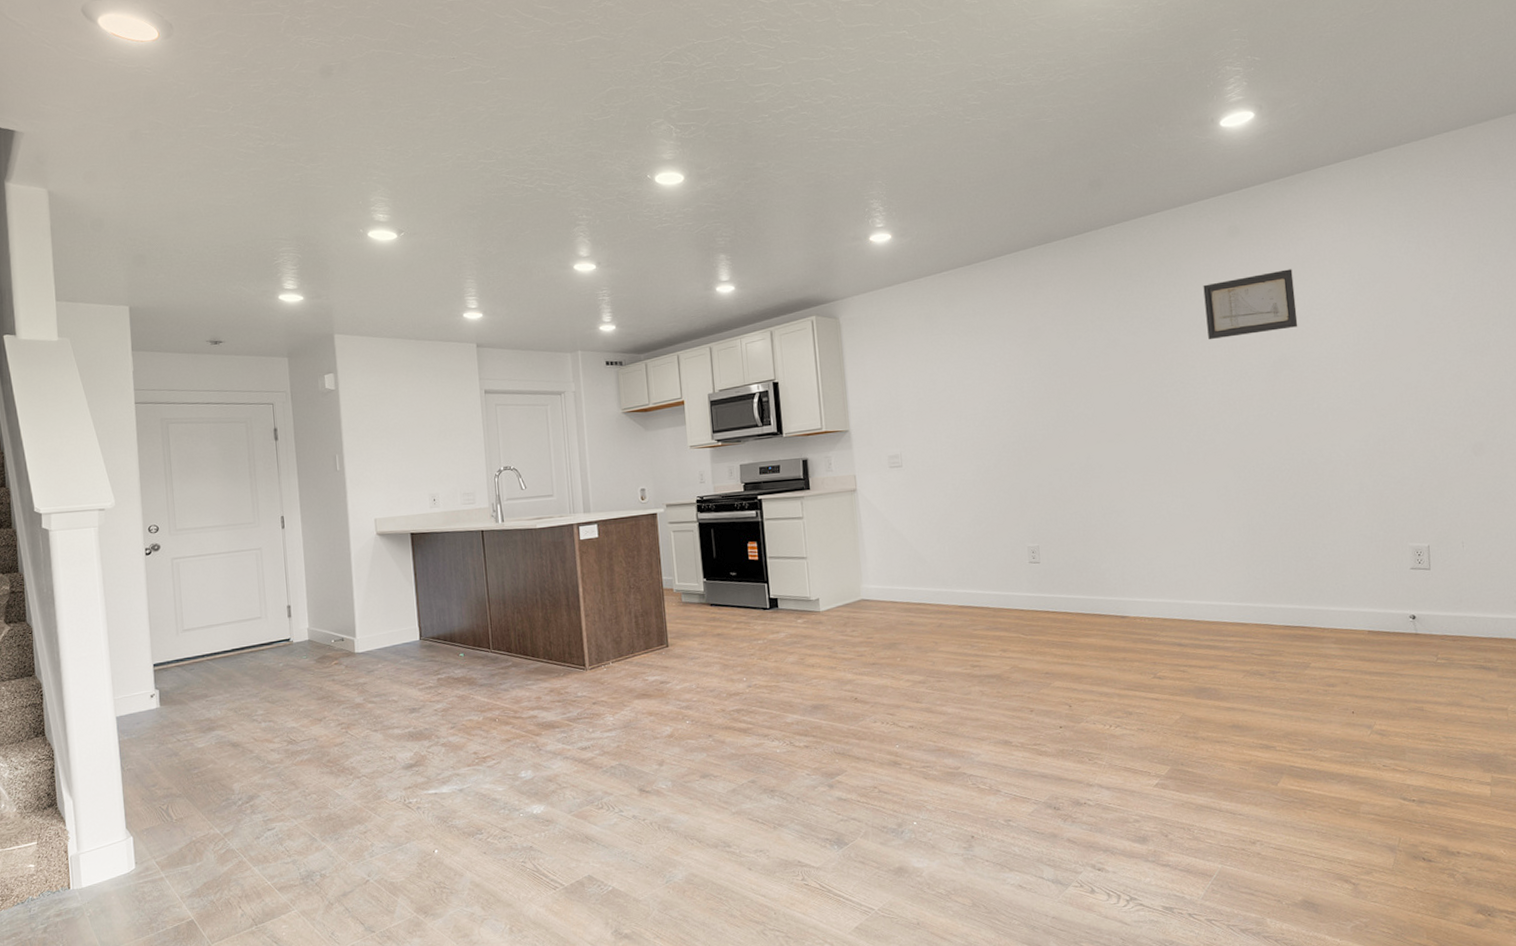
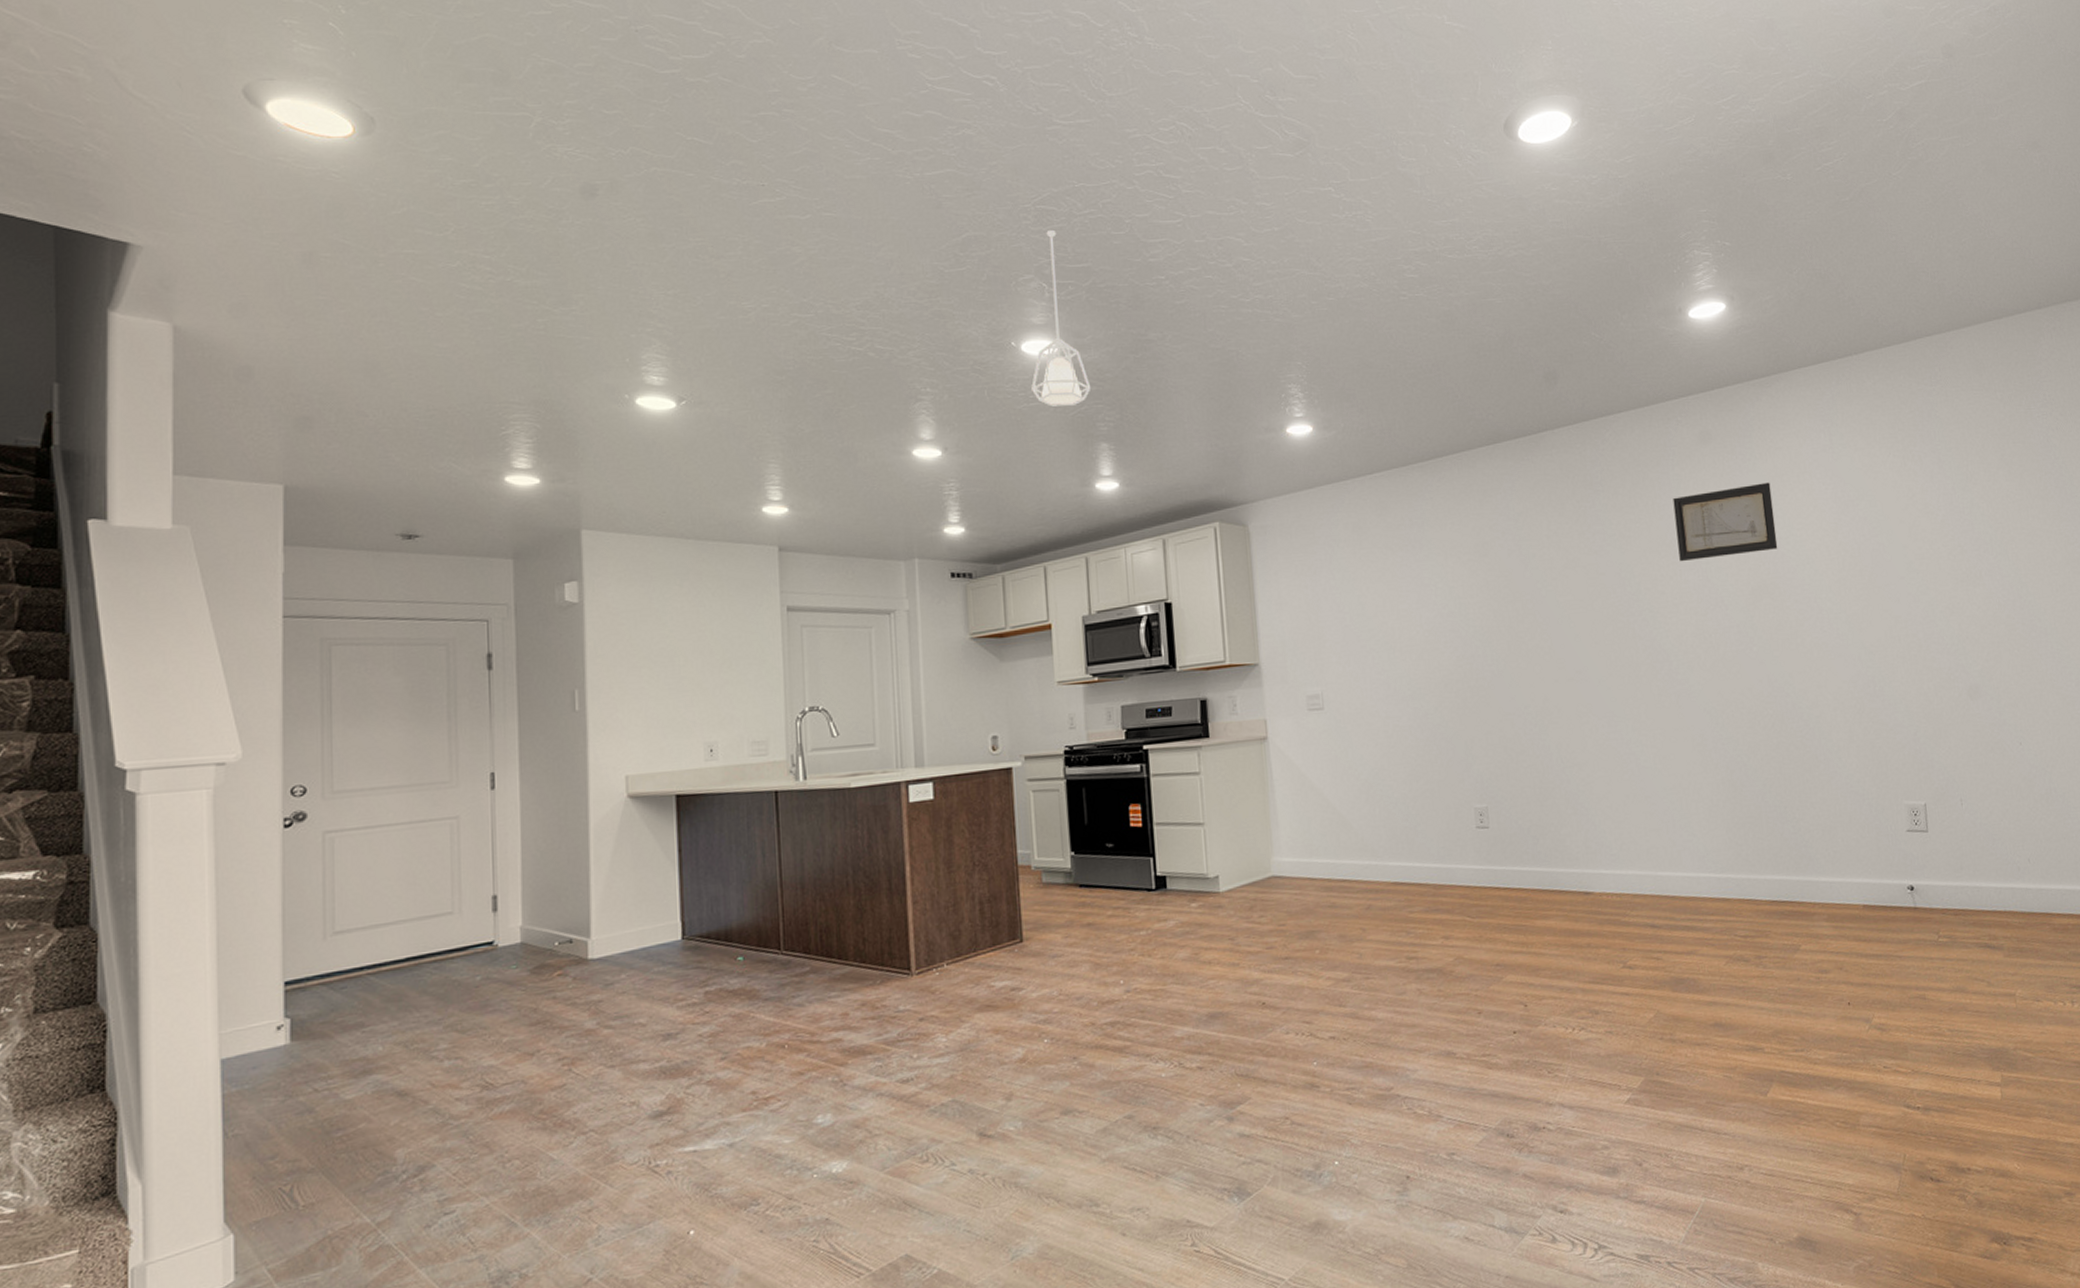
pendant lamp: none [664,80,711,226] -> present [1031,229,1092,407]

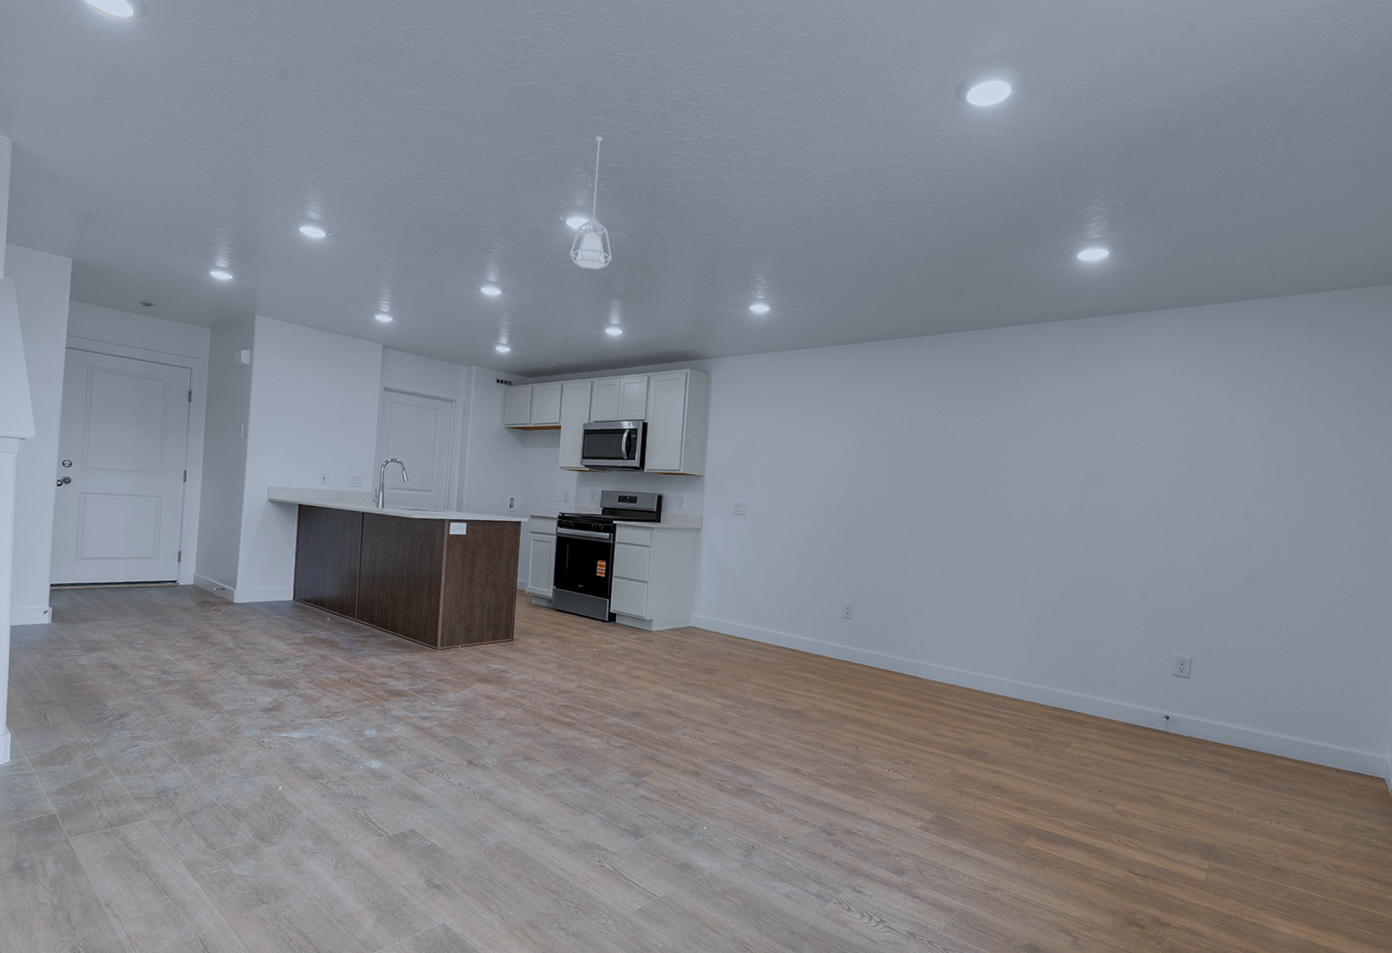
wall art: present [1673,482,1778,562] -> none [1033,395,1118,449]

